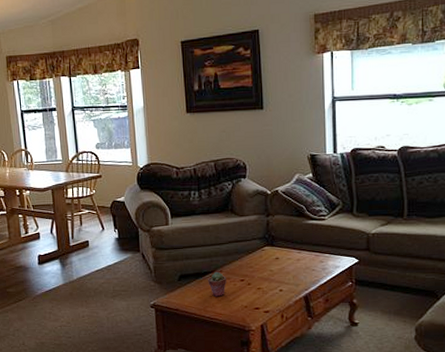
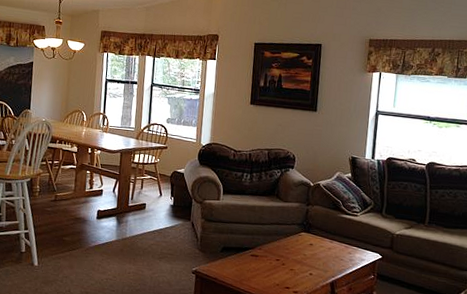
potted succulent: present [208,271,226,297] -> none [247,248,264,272]

